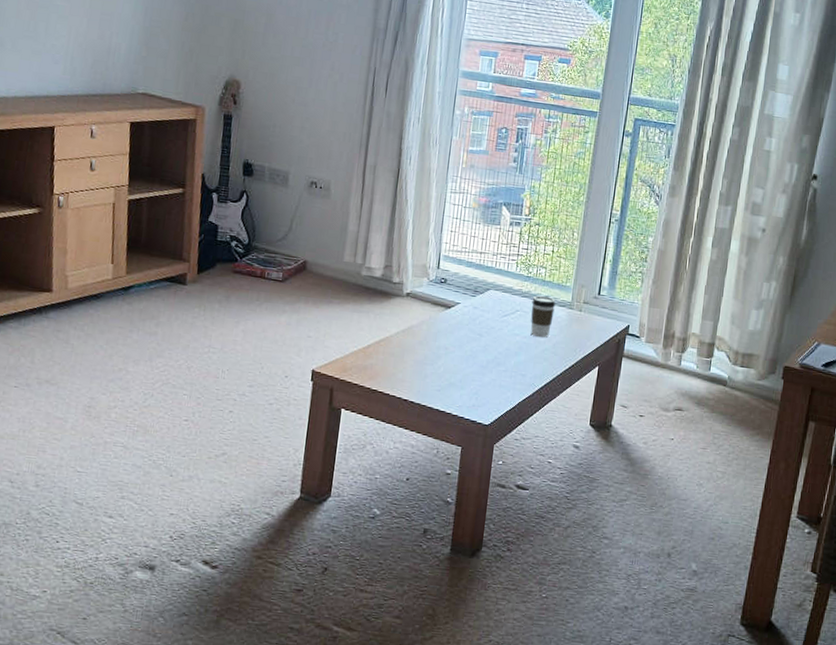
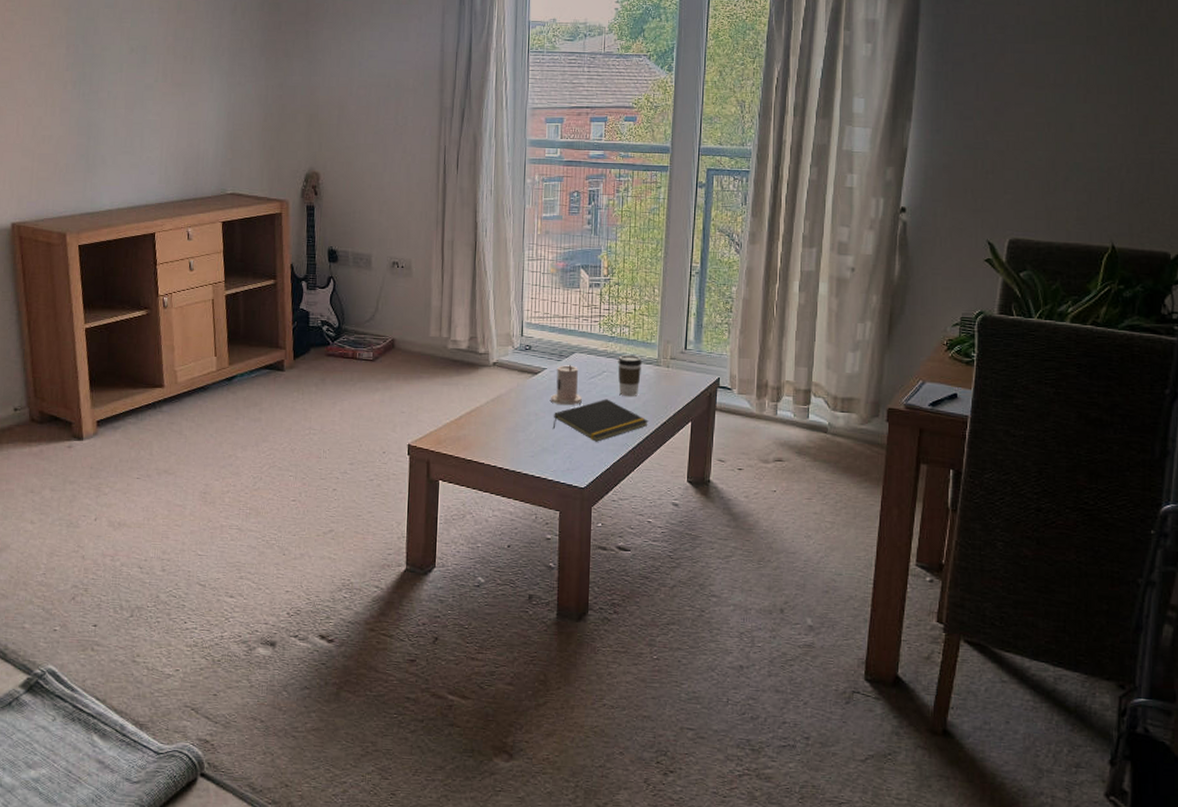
notepad: none [461,338,557,380] -> present [552,399,648,442]
candle: none [462,300,493,342] -> present [551,364,582,406]

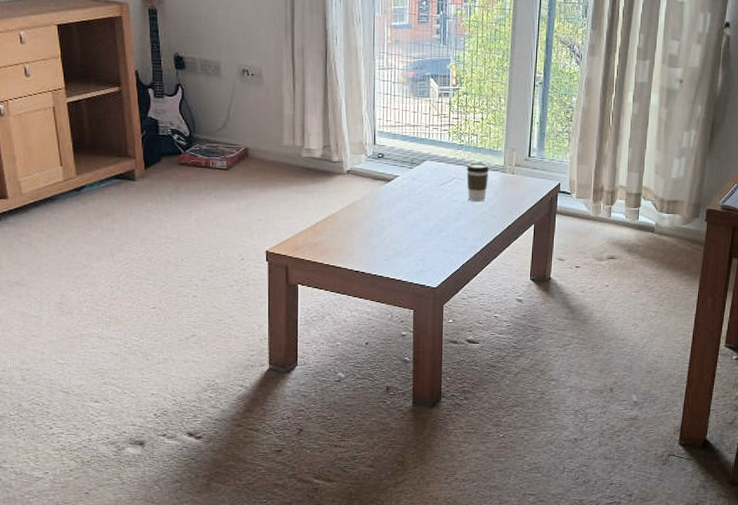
candle: present [551,364,582,406] -> none [404,171,433,211]
notepad: present [552,399,648,442] -> none [405,204,495,245]

